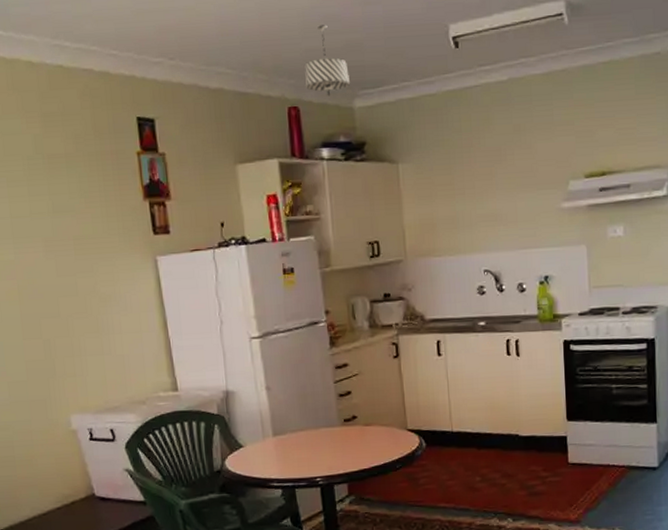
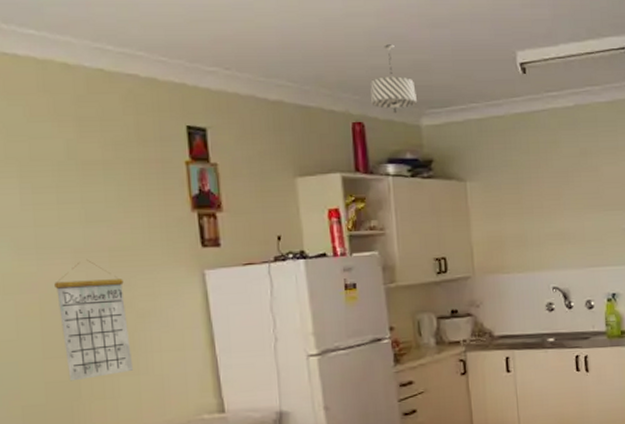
calendar: none [29,247,99,360] -> present [54,258,134,381]

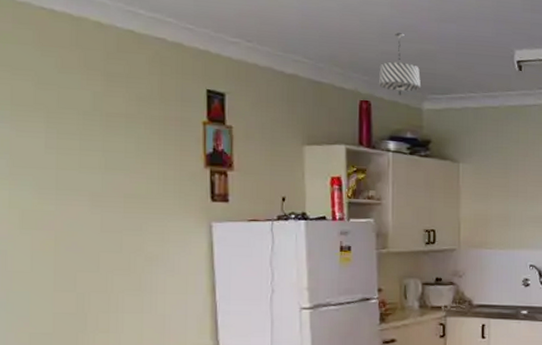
calendar: present [54,258,134,381] -> none [70,202,138,314]

